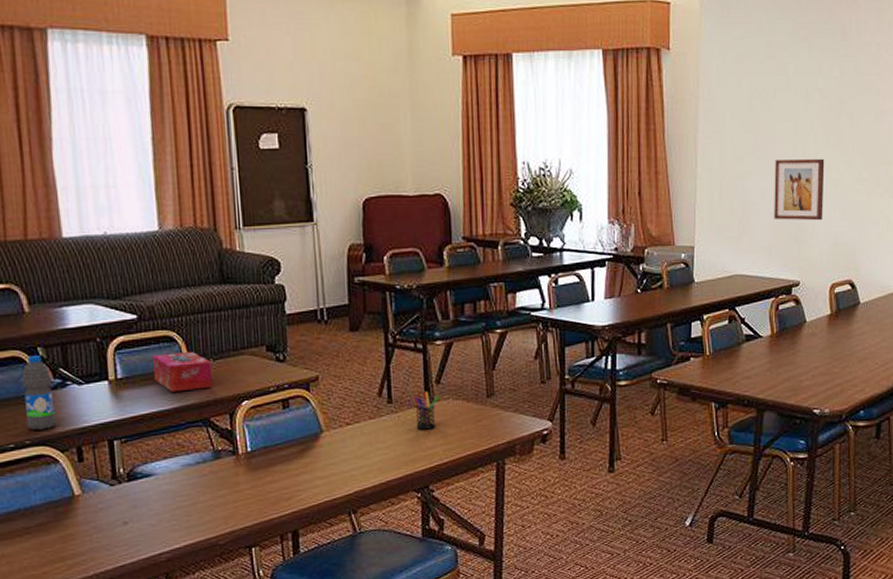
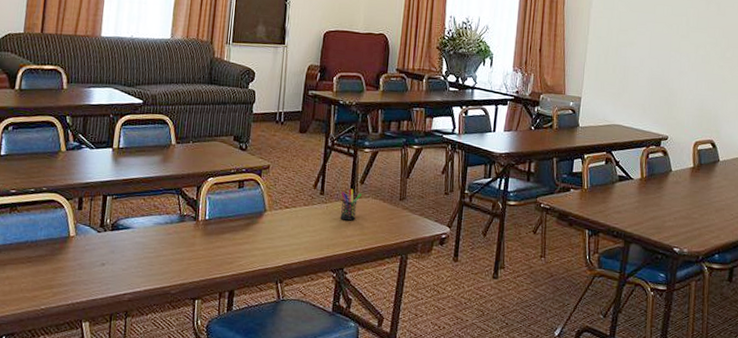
water bottle: present [22,356,56,430] -> none [46,122,72,181]
tissue box: present [153,351,213,392] -> none [146,132,191,164]
wall art: present [774,158,825,221] -> none [649,35,695,88]

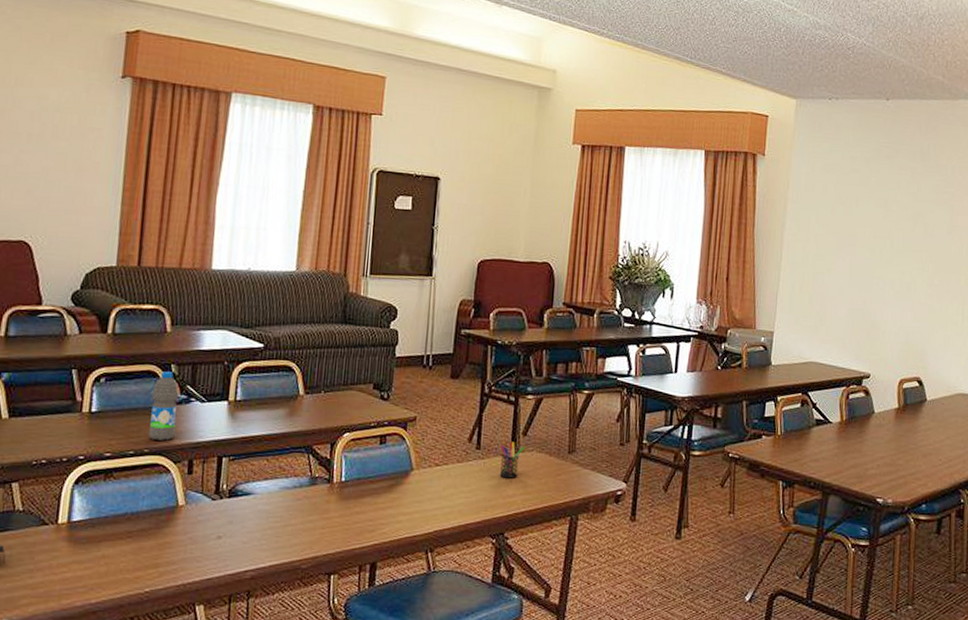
water bottle: none [46,122,72,181] -> present [148,371,179,441]

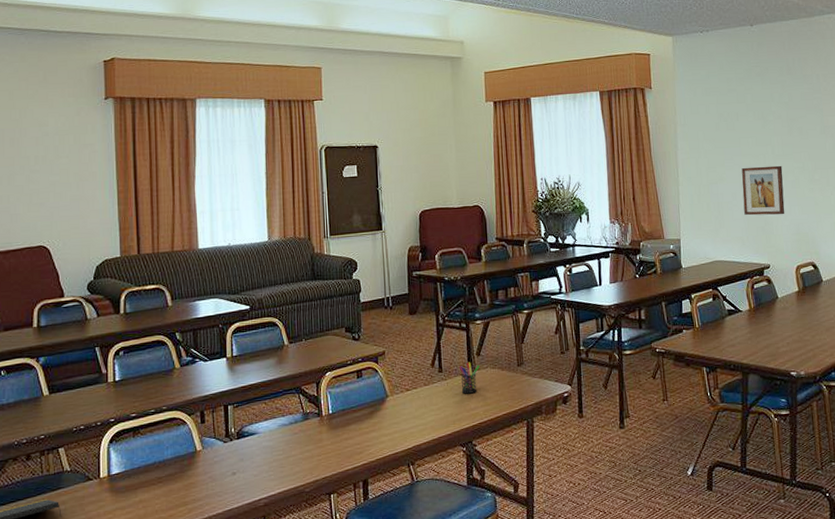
water bottle: present [148,371,179,441] -> none [163,339,186,398]
wall art: none [850,260,900,320] -> present [742,165,785,216]

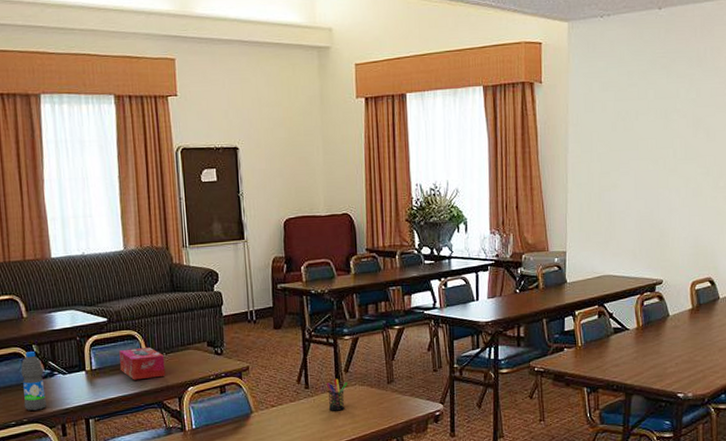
water bottle: none [163,339,186,398] -> present [21,351,46,411]
tissue box: none [260,333,304,366] -> present [119,346,166,380]
wall art: present [742,165,785,216] -> none [637,171,684,227]

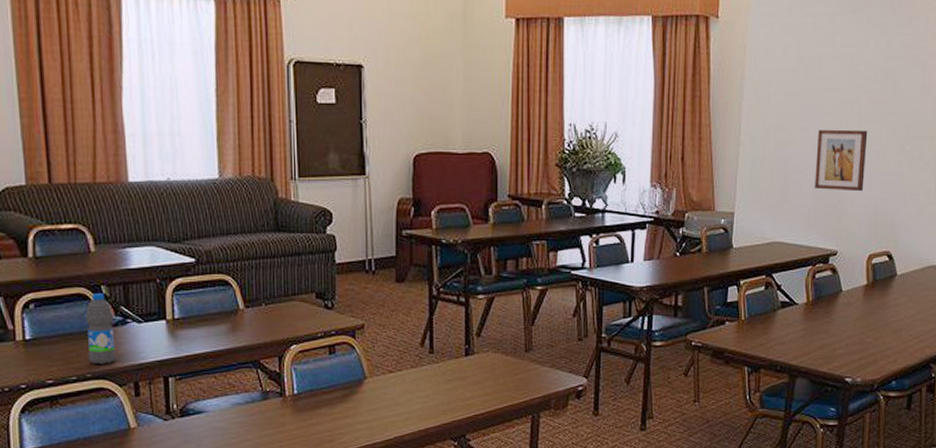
tissue box: present [119,346,166,380] -> none [209,295,264,334]
pen holder: present [326,378,348,411] -> none [454,343,479,381]
wall art: none [637,171,684,227] -> present [815,129,868,192]

